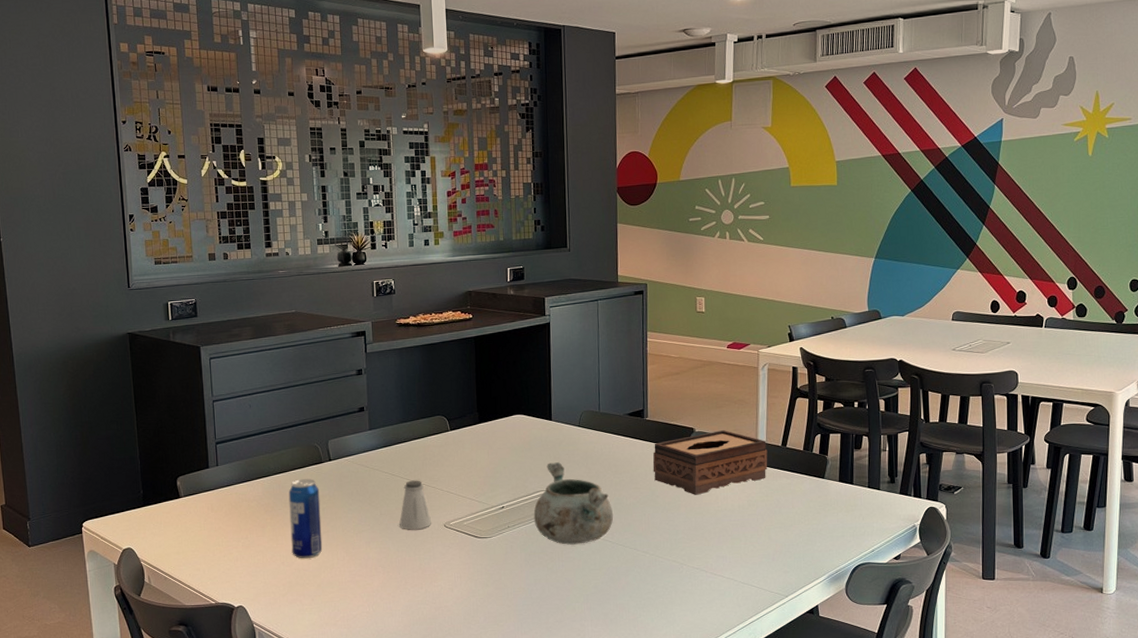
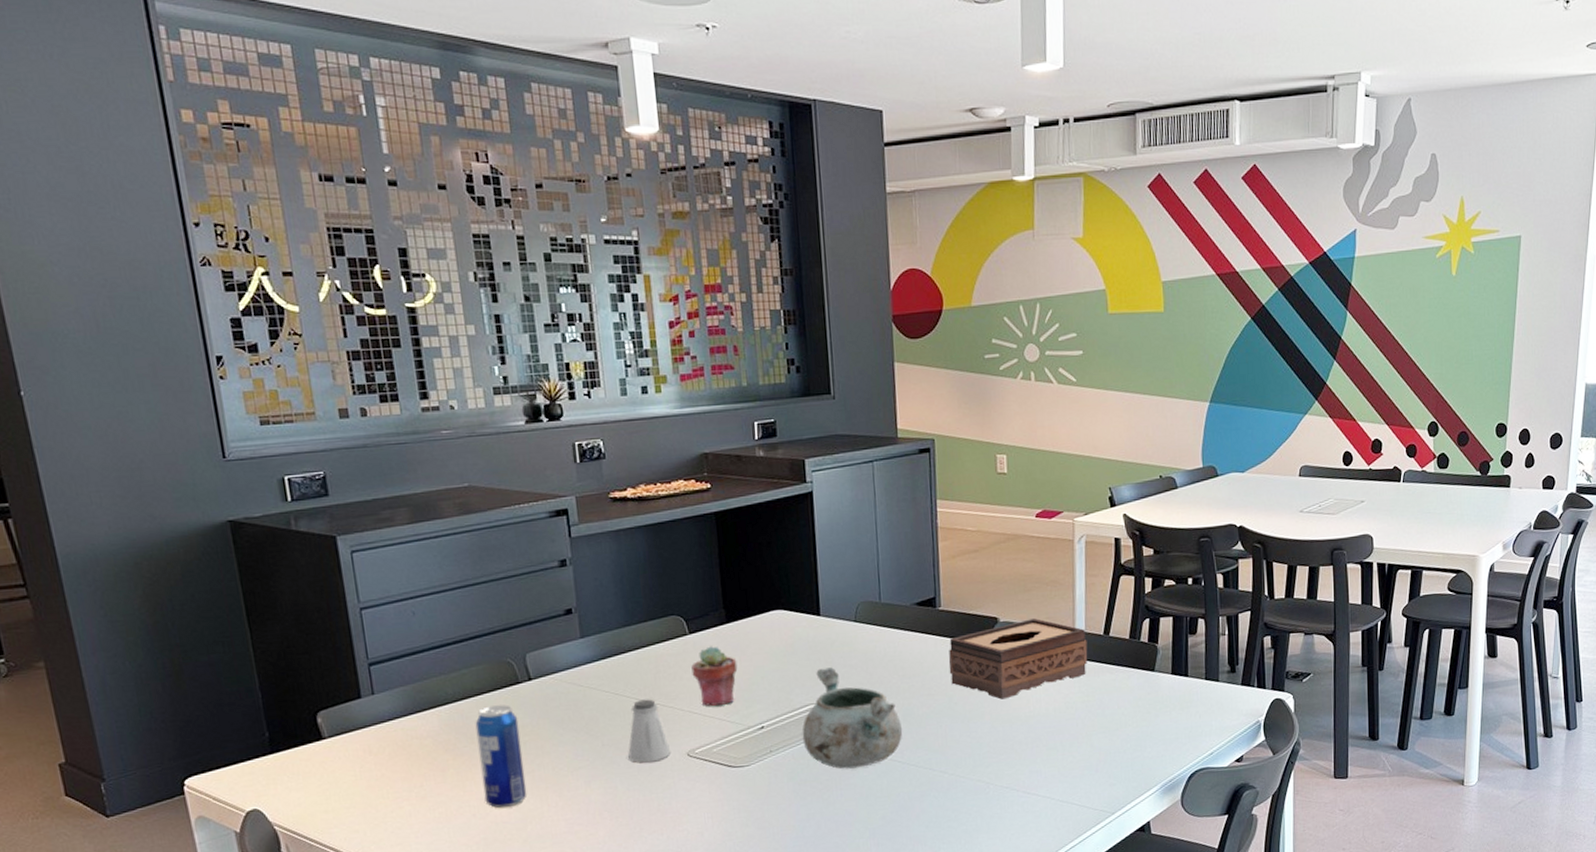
potted succulent: none [451,441,486,488] -> present [691,646,738,706]

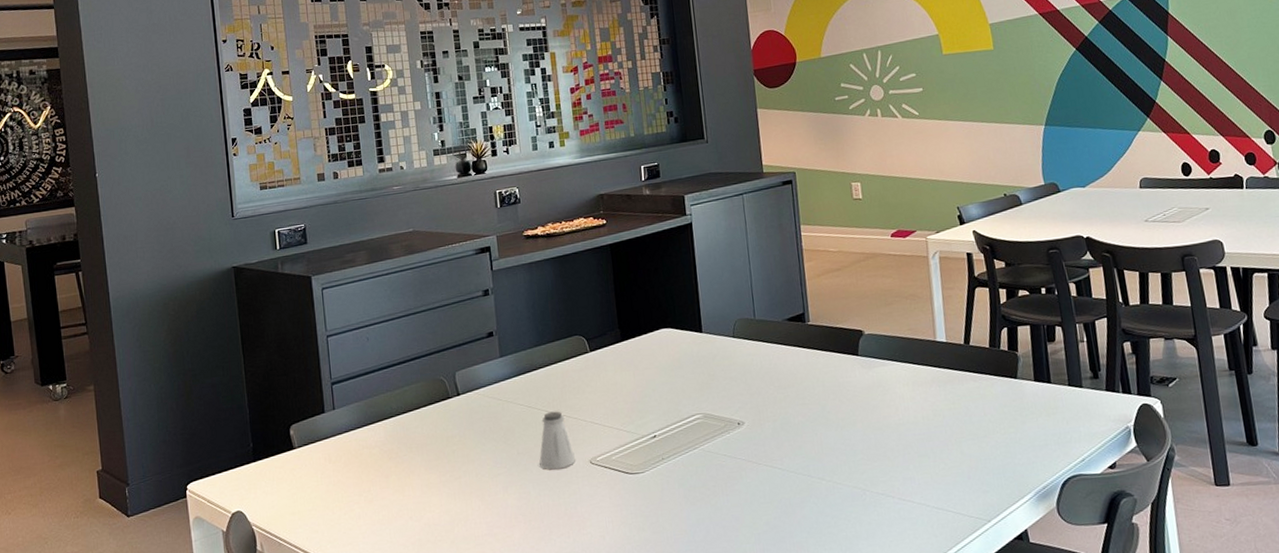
beverage can: present [475,704,527,808] -> none [413,417,455,512]
potted succulent: present [691,646,738,706] -> none [592,362,632,417]
decorative bowl: present [802,667,903,769] -> none [689,380,782,476]
tissue box: present [948,618,1088,700] -> none [819,330,951,408]

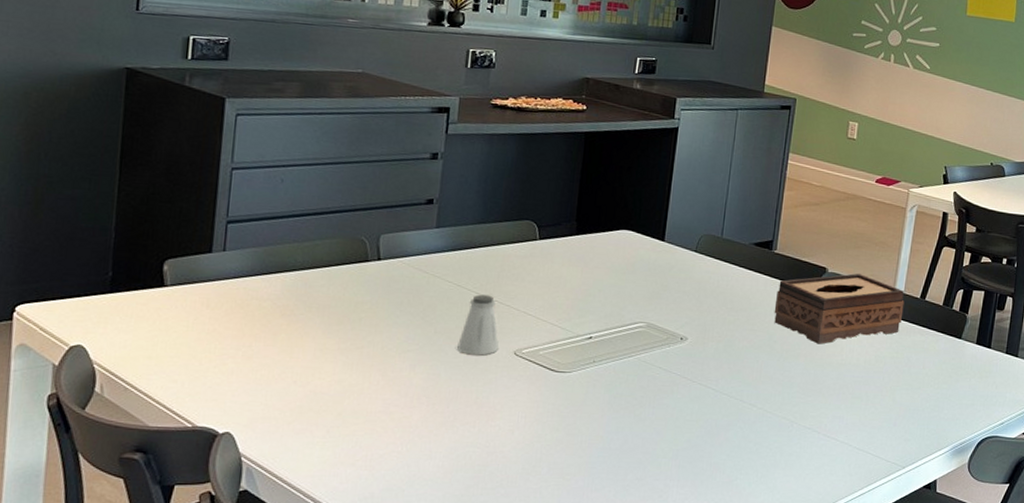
tissue box: none [819,330,951,408] -> present [774,273,905,344]

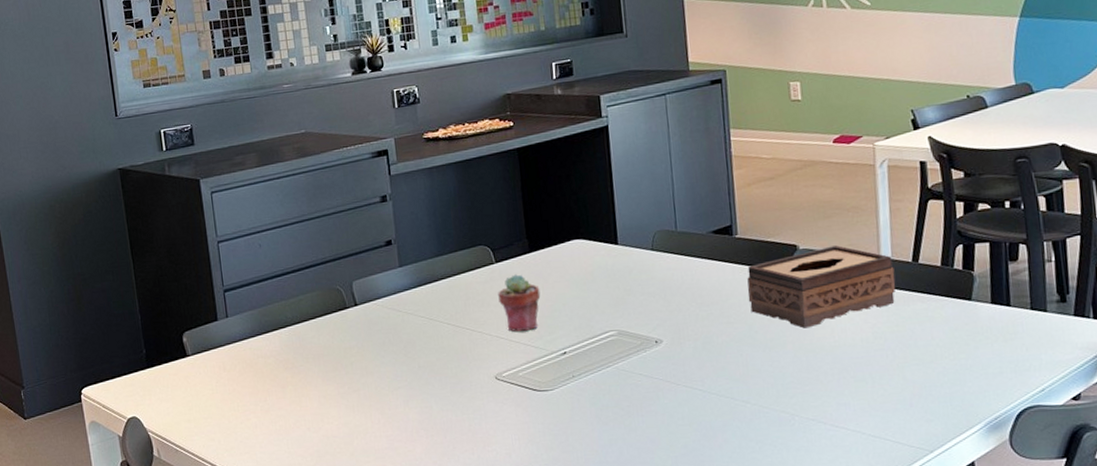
saltshaker: present [457,294,499,356] -> none [441,324,480,385]
potted succulent: none [534,254,579,311] -> present [498,274,541,332]

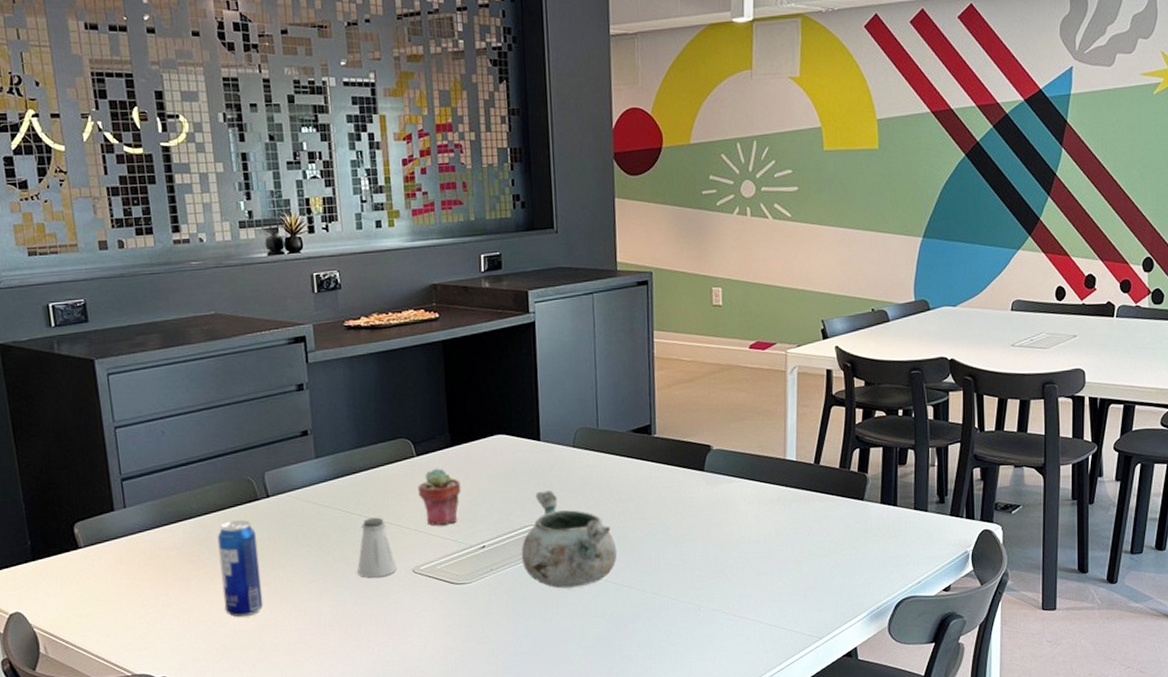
beverage can: none [310,328,354,423] -> present [217,520,264,617]
saltshaker: none [441,324,480,385] -> present [357,517,397,578]
decorative bowl: none [602,295,703,396] -> present [521,490,618,589]
tissue box: present [747,245,896,329] -> none [662,447,798,525]

